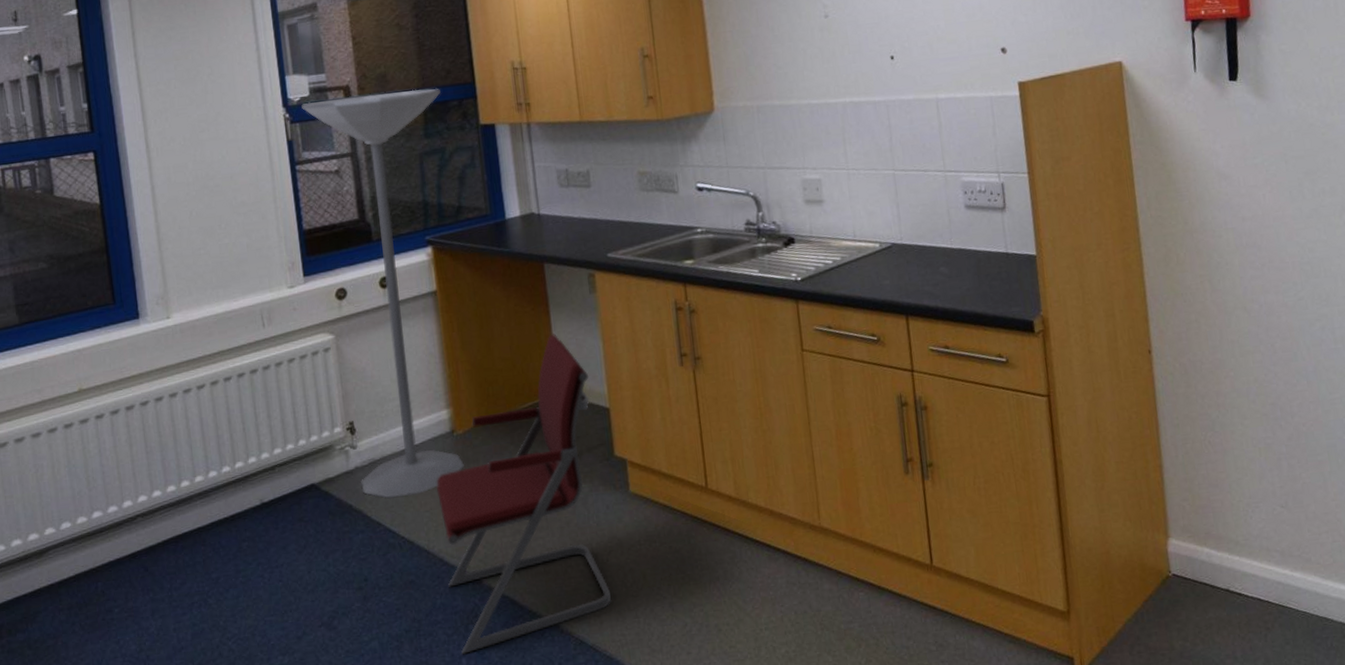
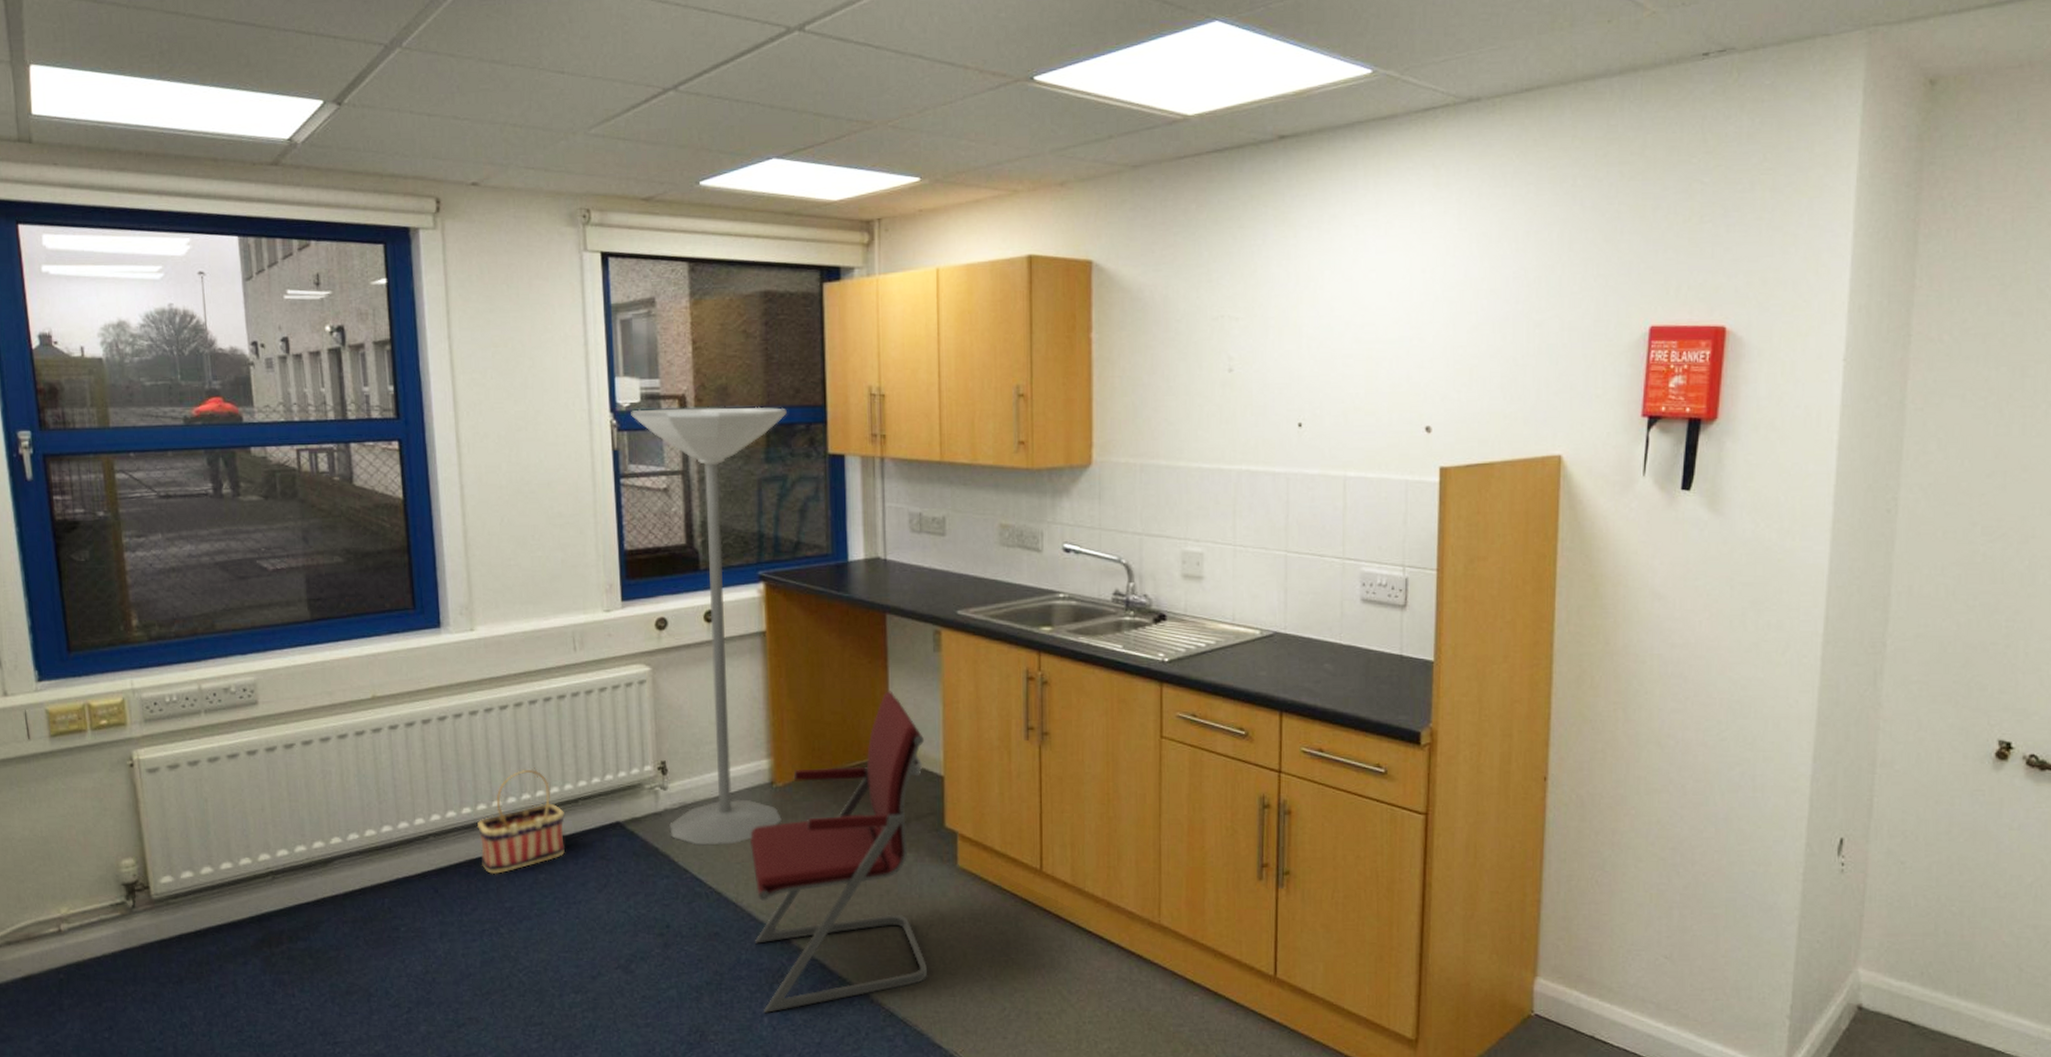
basket: none [181,441,265,548] -> present [476,768,565,875]

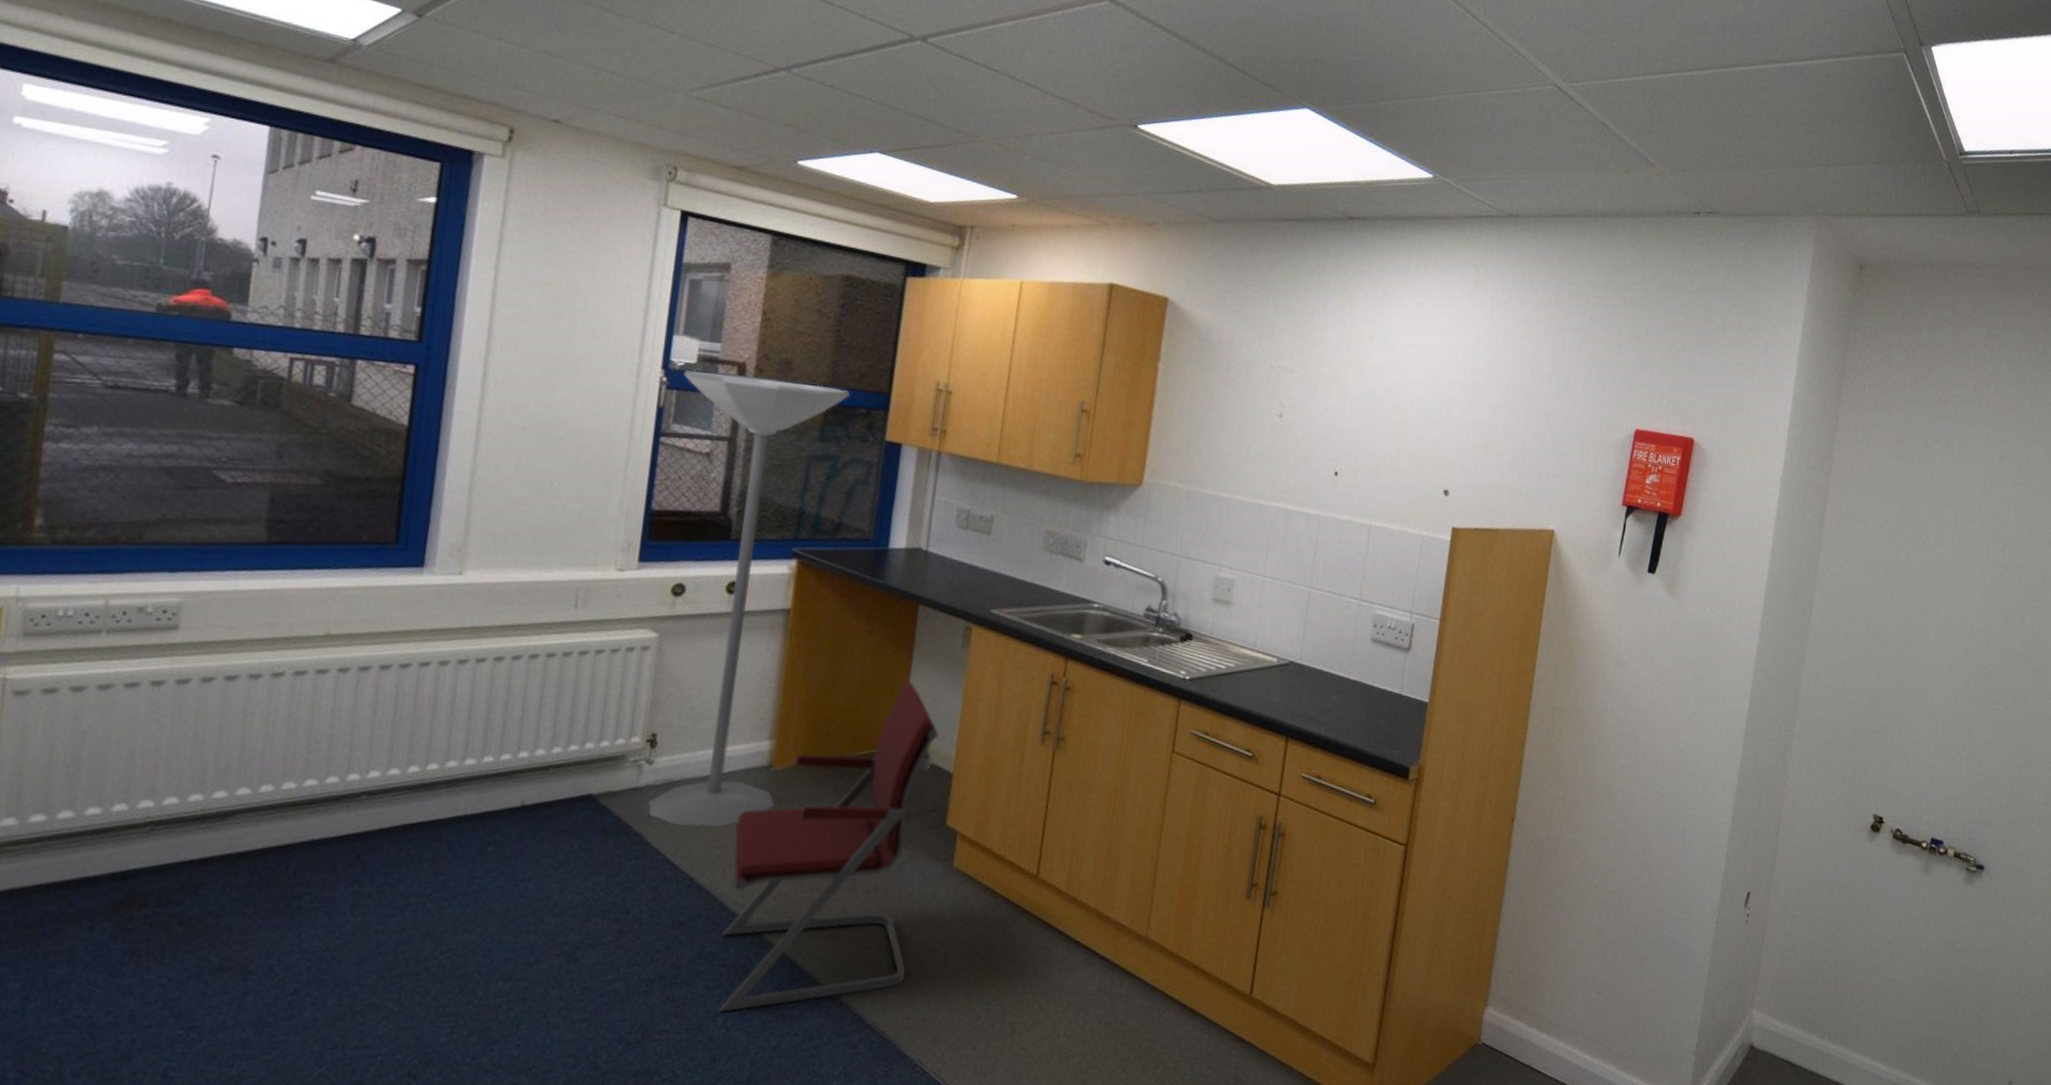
basket: present [476,768,565,875] -> none [420,728,530,843]

